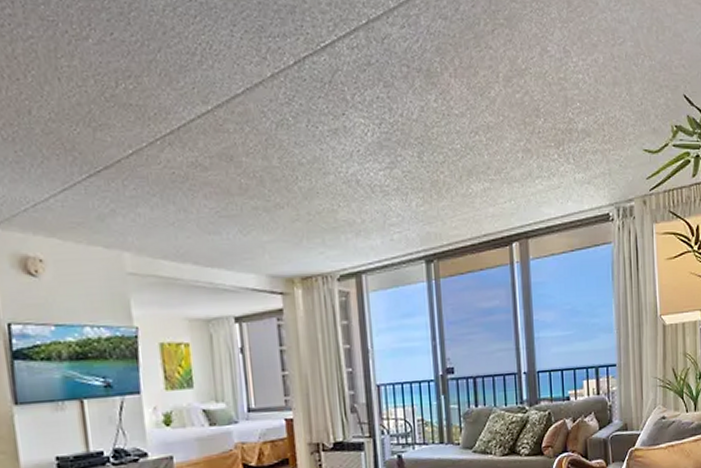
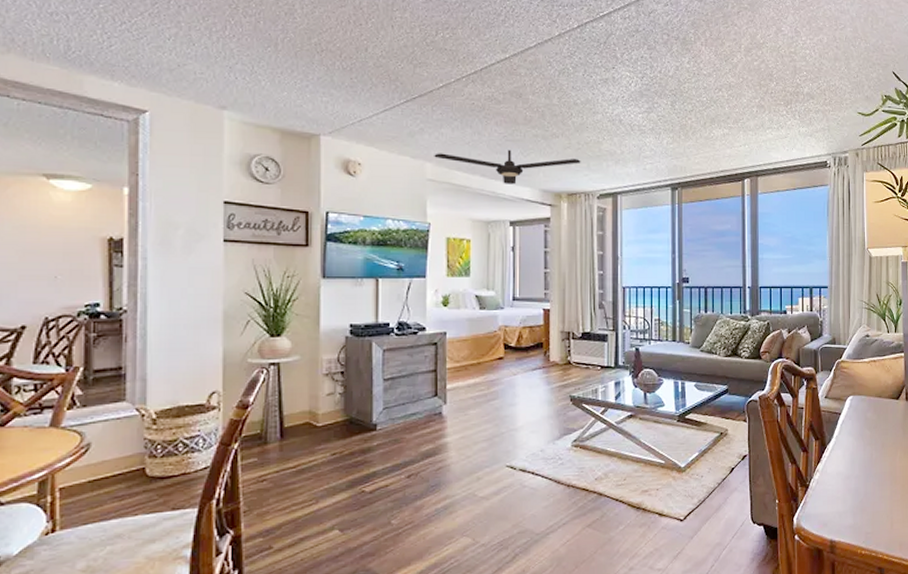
ceiling fan: none [132,228,314,272] -> present [434,149,581,185]

